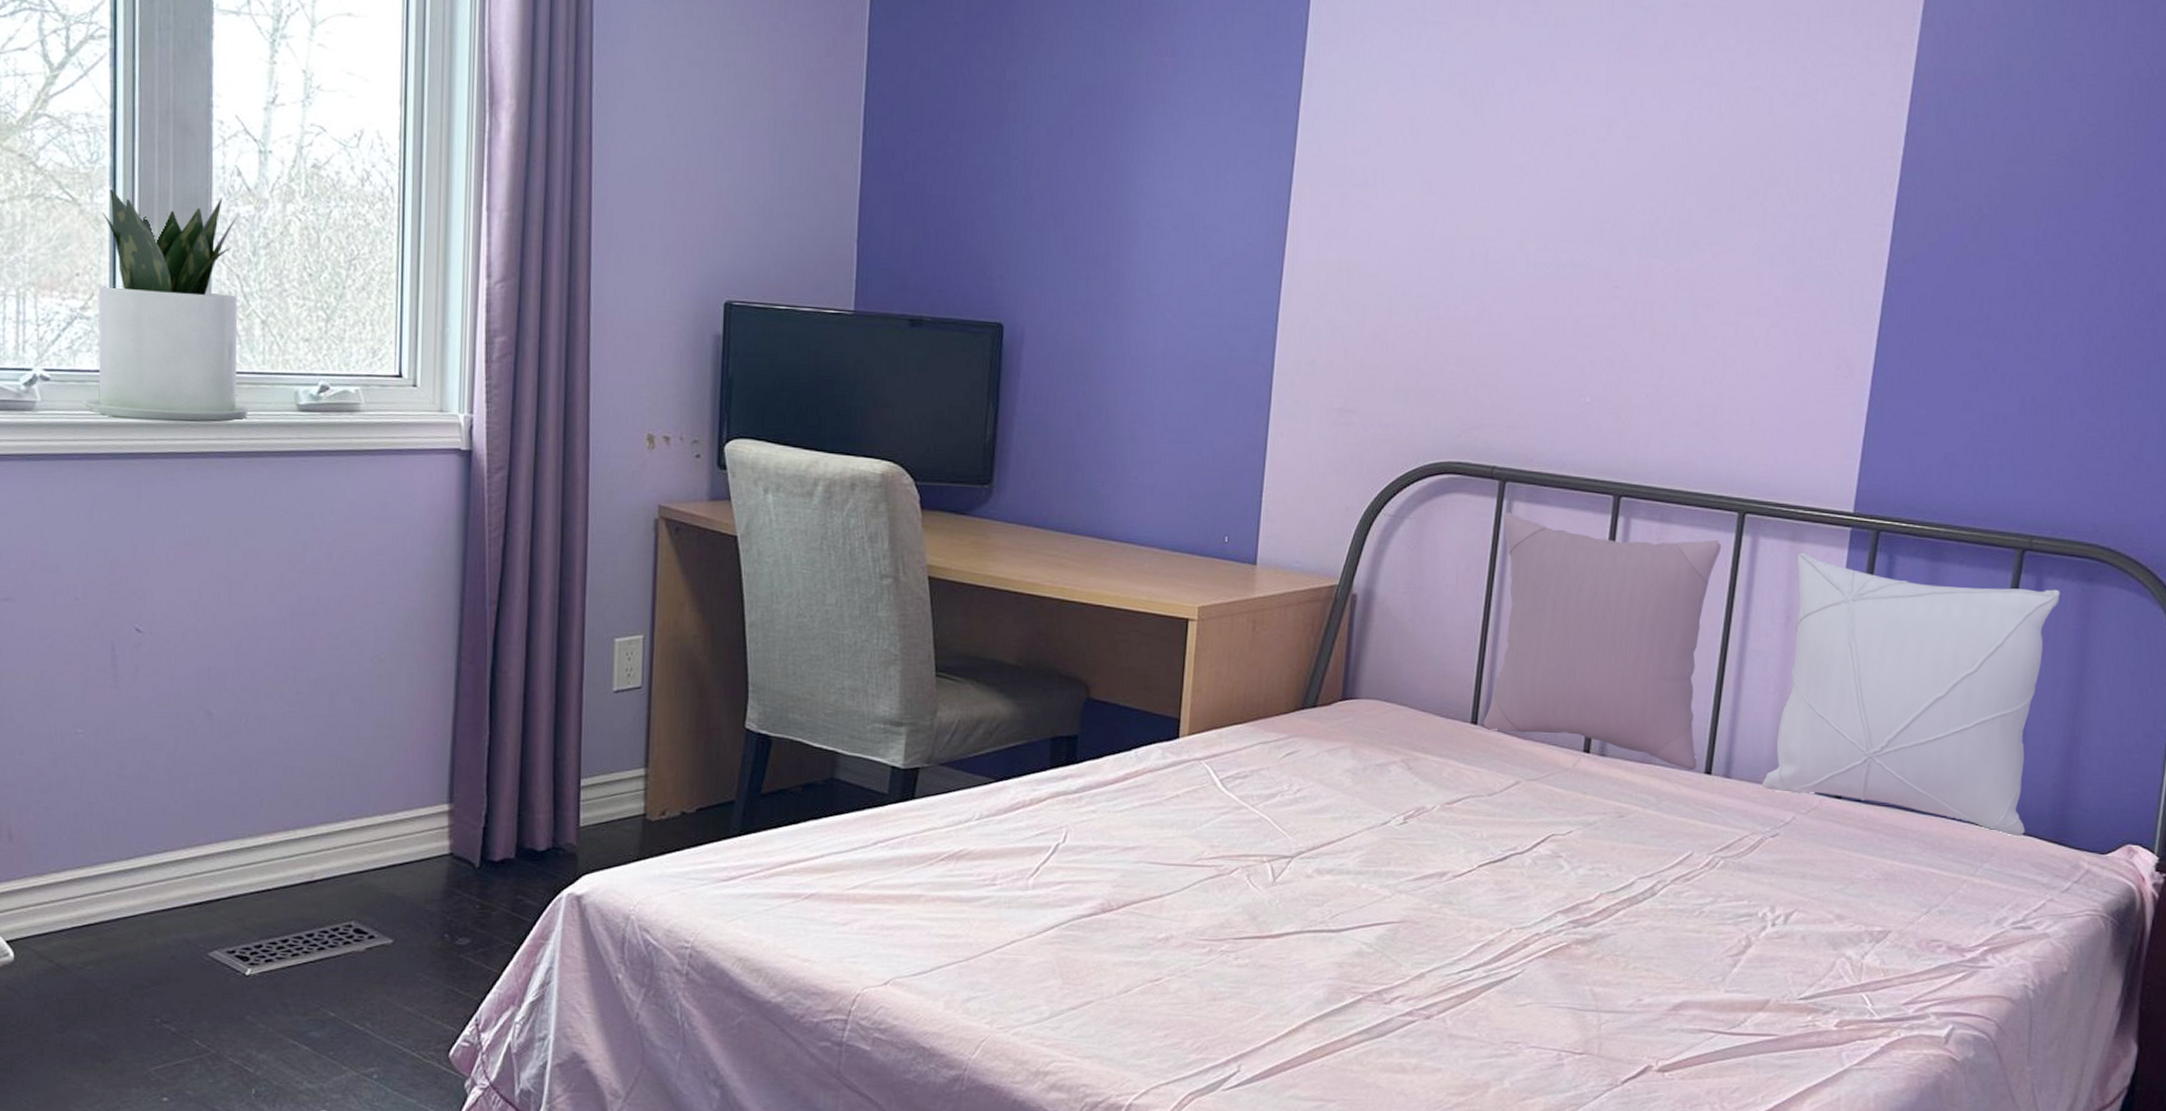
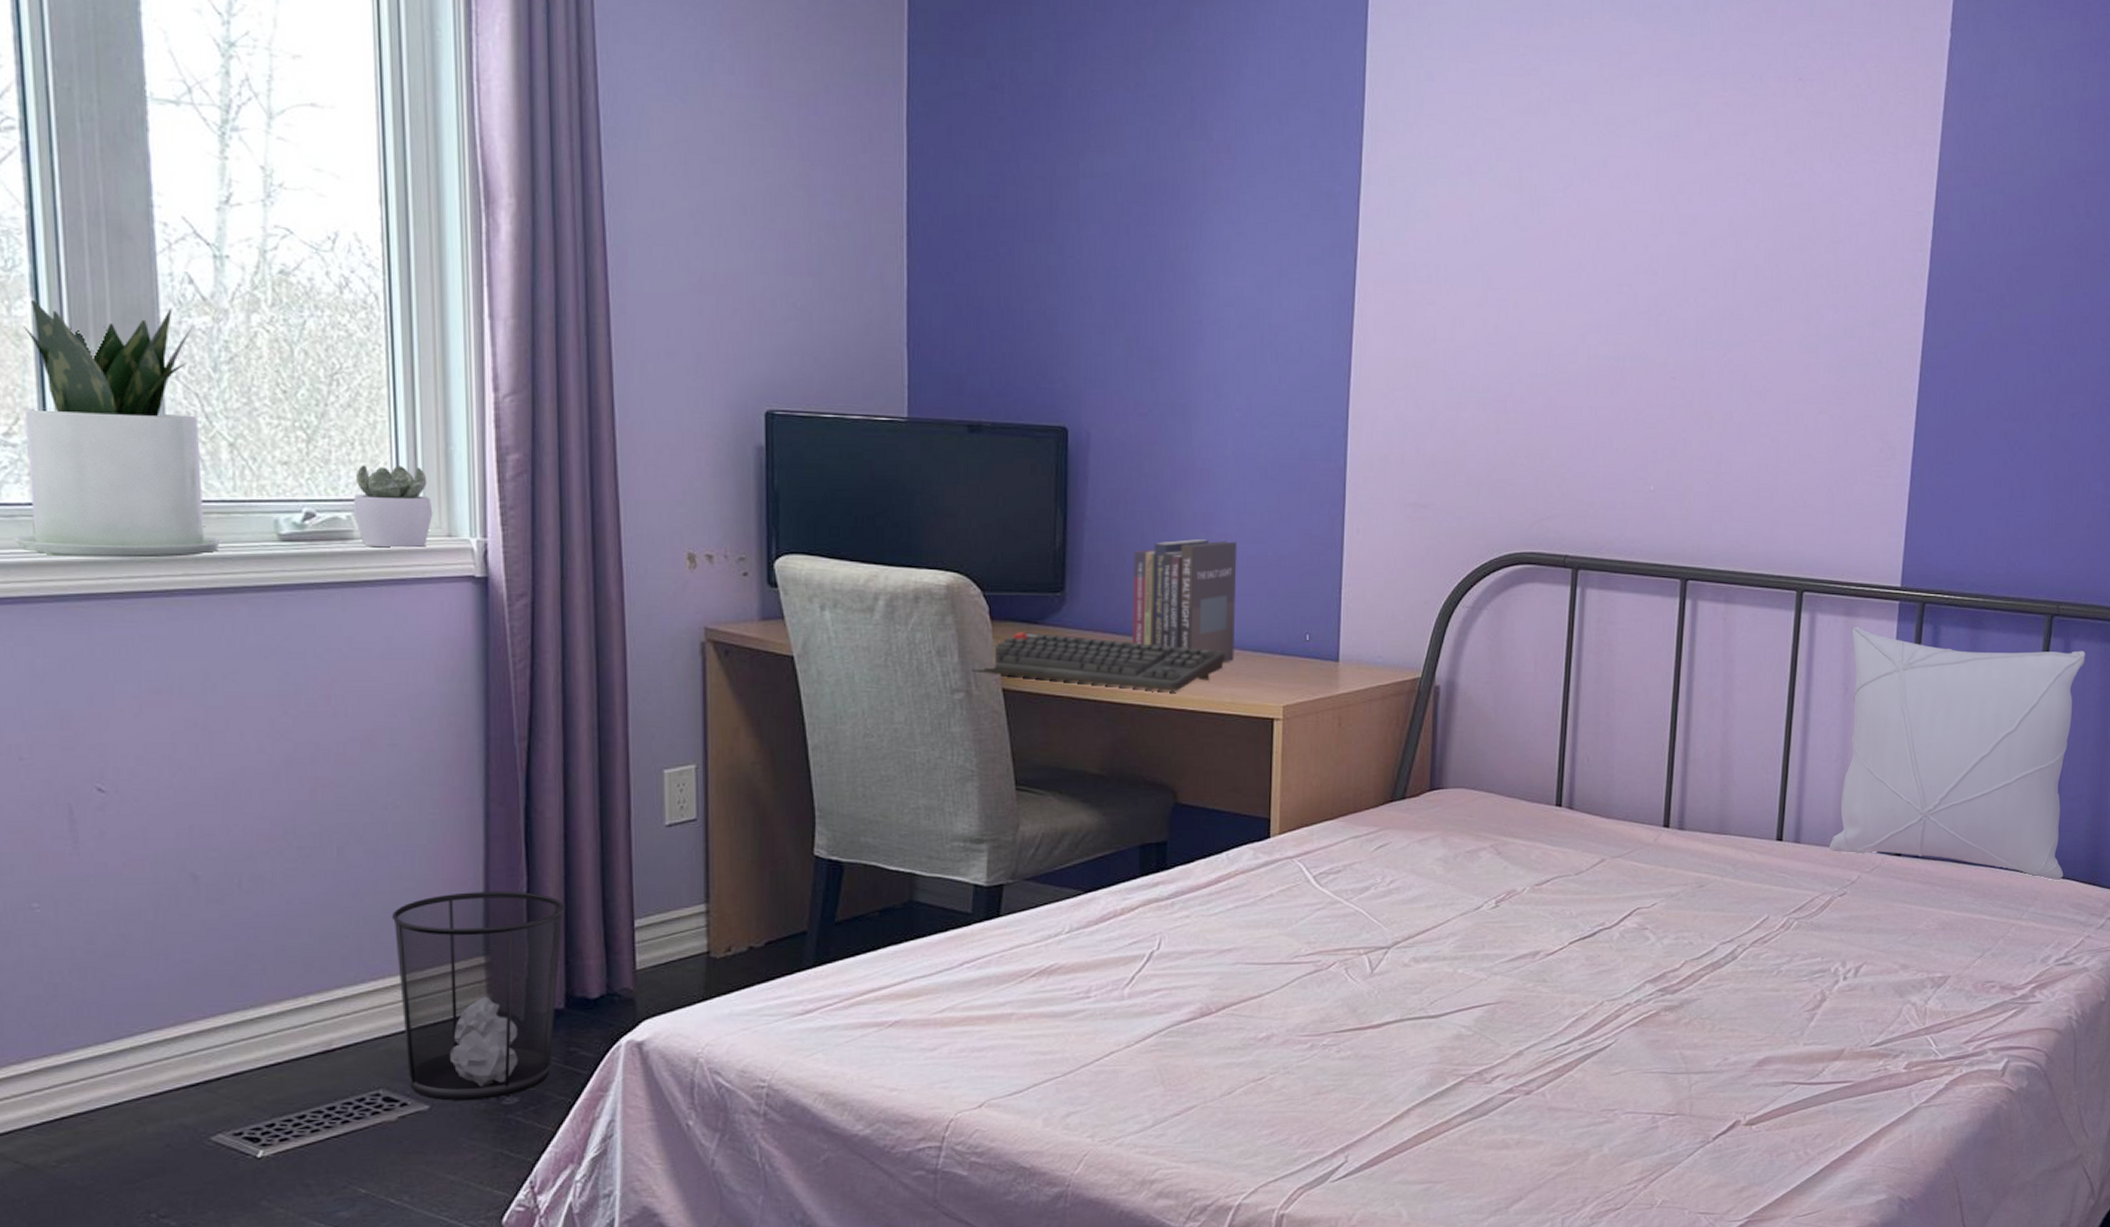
succulent plant: none [361,343,429,421] -> present [353,465,433,548]
waste bin: none [371,743,522,938] -> present [391,891,566,1101]
computer keyboard: none [900,522,1145,587] -> present [972,632,1226,691]
books: none [1055,437,1161,560] -> present [1132,539,1237,662]
pillow: present [1483,512,1721,771] -> none [1568,599,1782,838]

